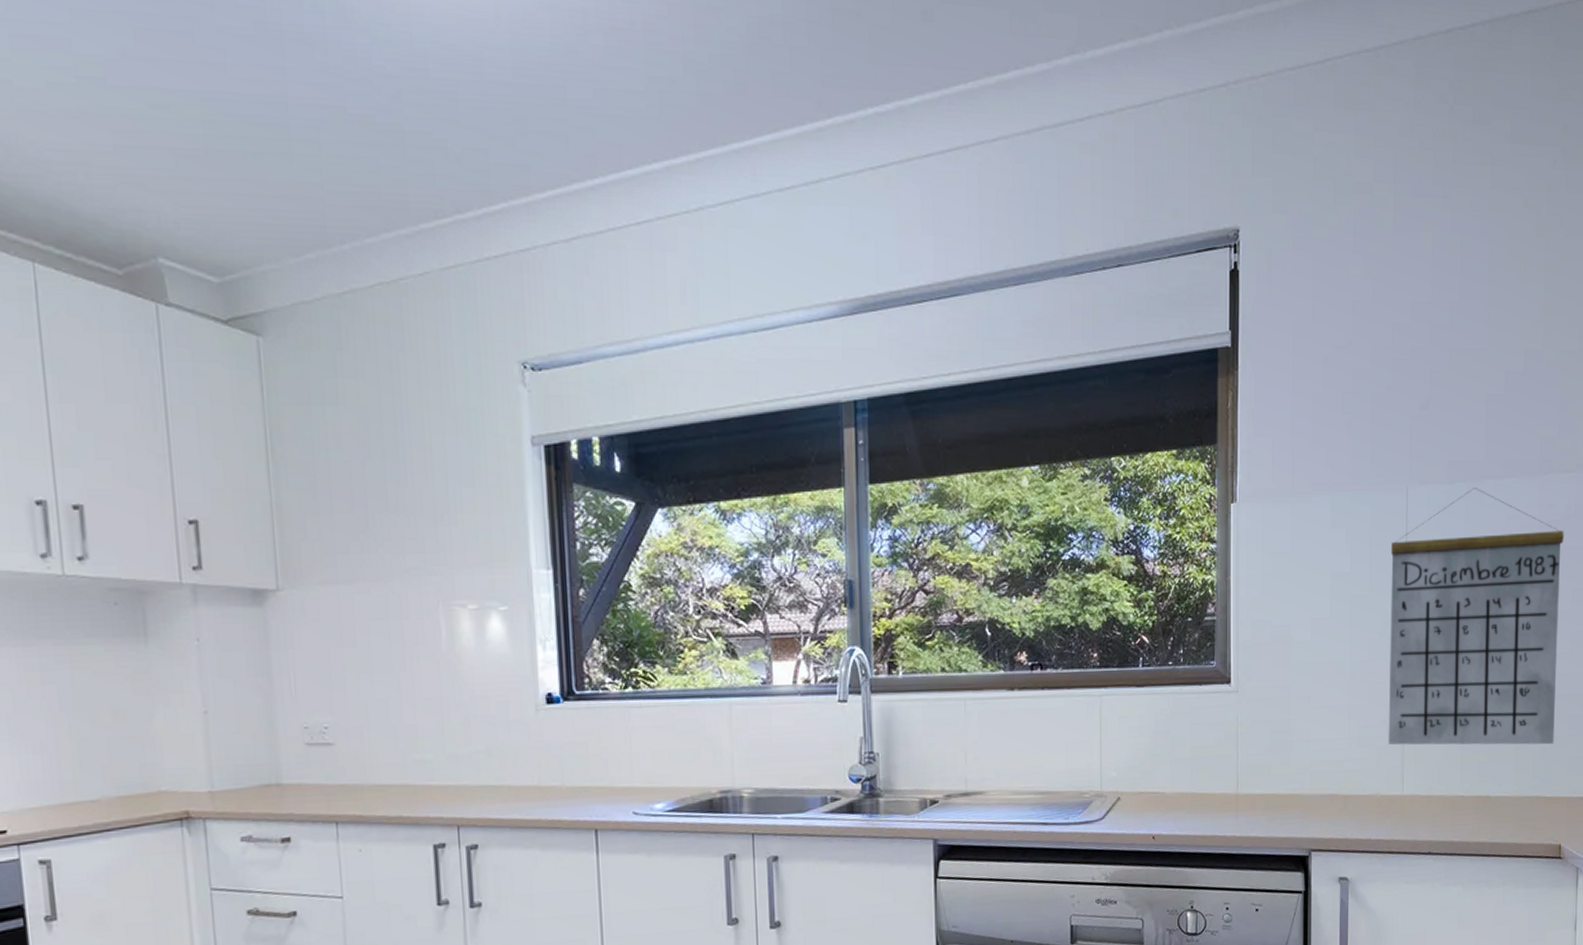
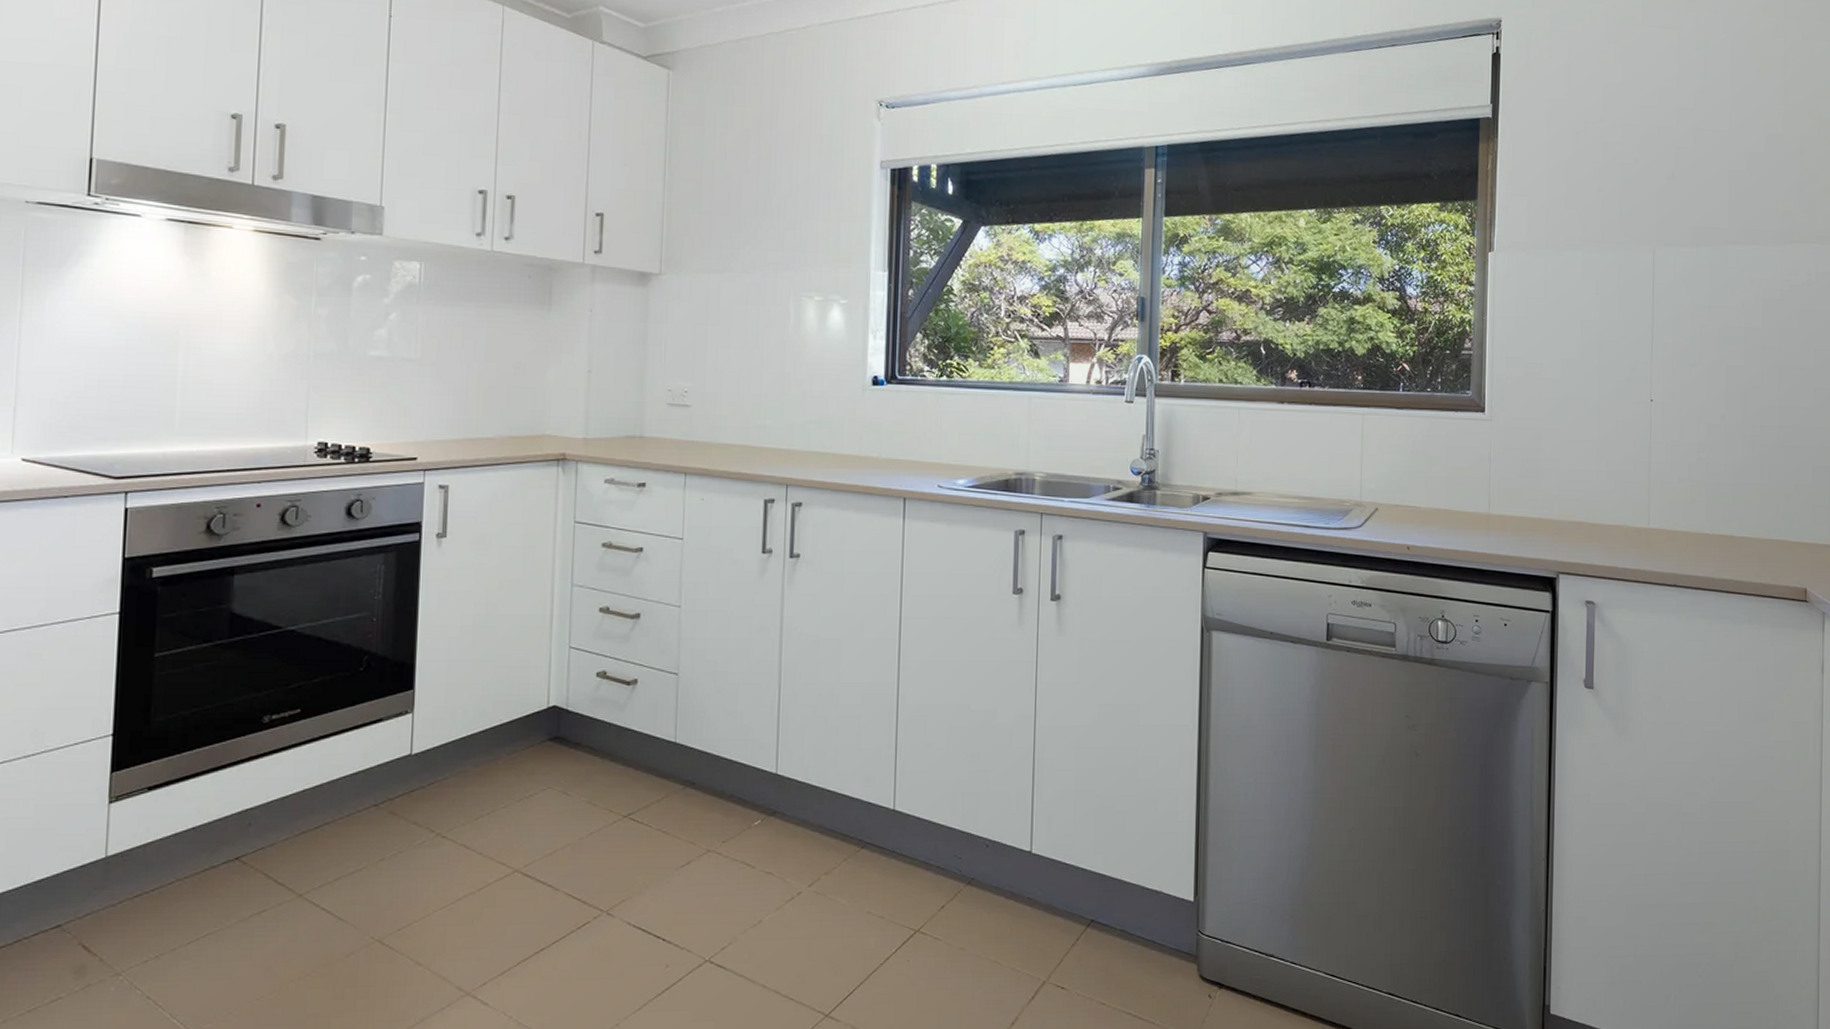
calendar: present [1388,488,1564,745] -> none [1634,252,1805,492]

